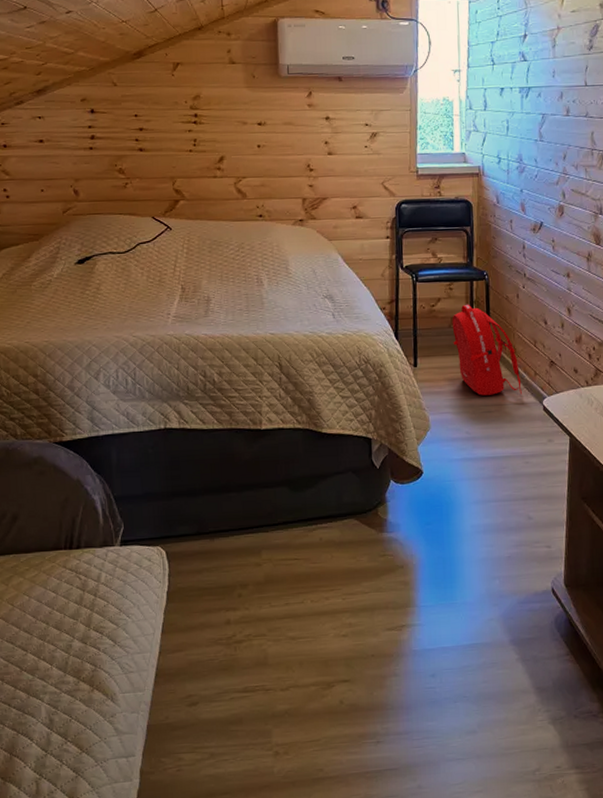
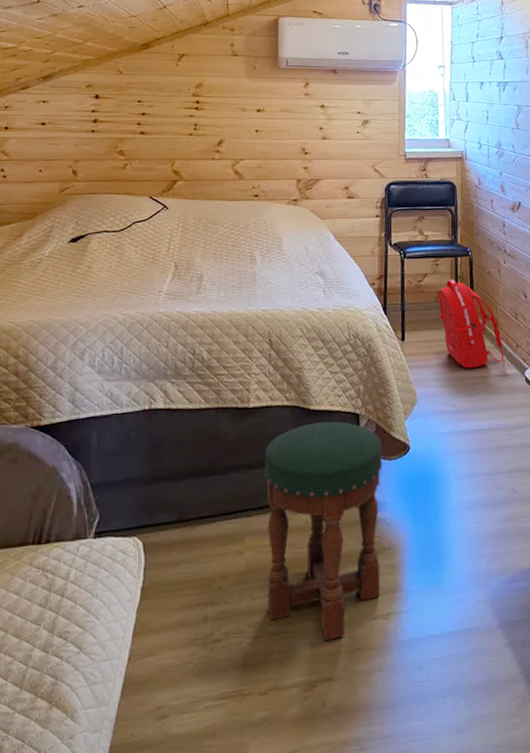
stool: none [278,445,396,647] -> present [264,421,383,641]

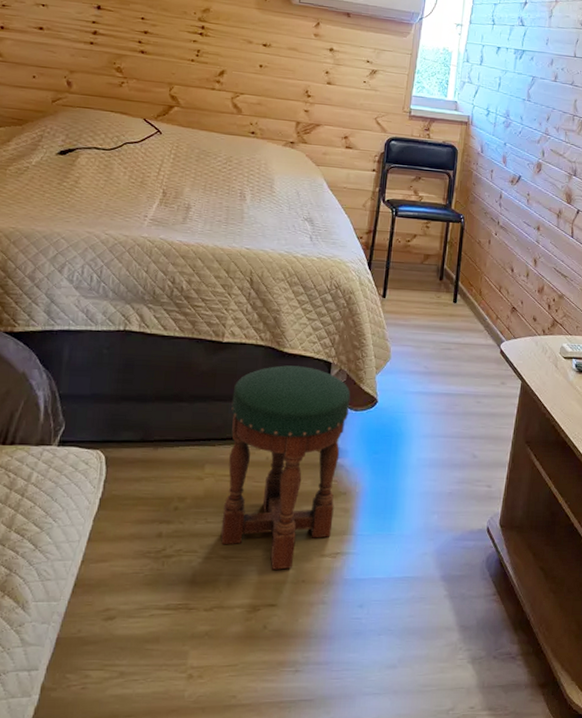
backpack: present [438,279,505,368] -> none [423,243,483,336]

